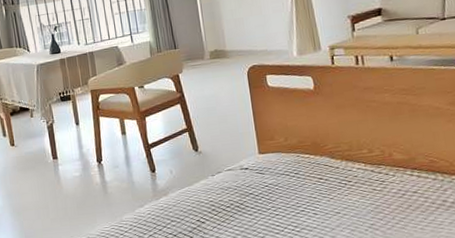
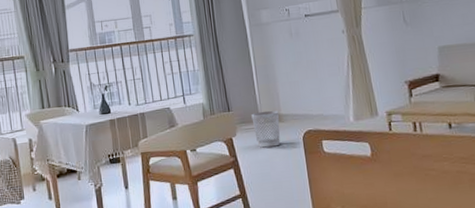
wastebasket: none [197,47,226,84] -> present [251,110,281,148]

